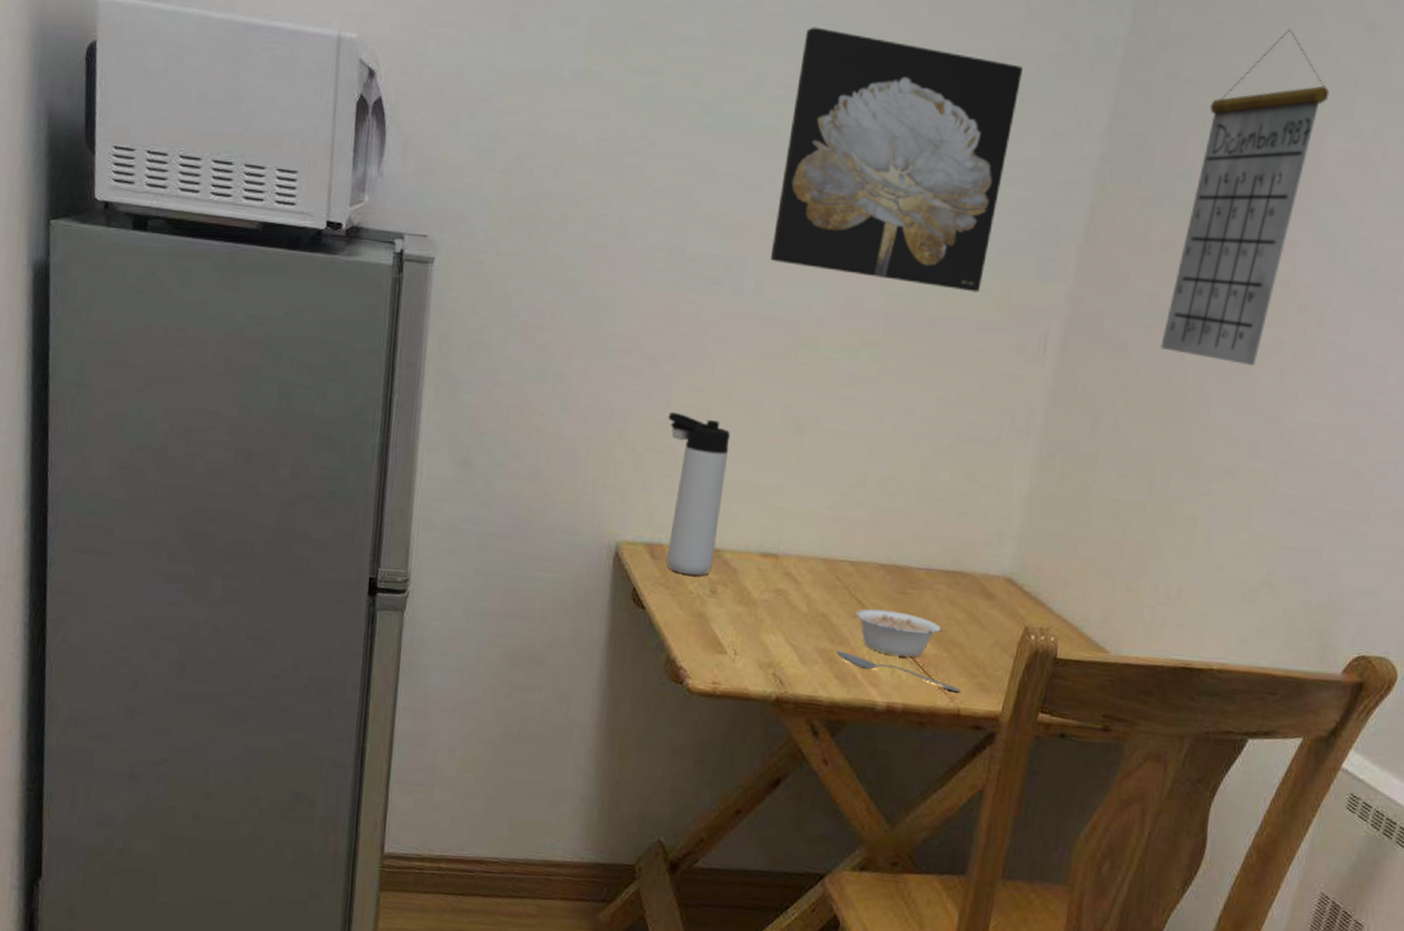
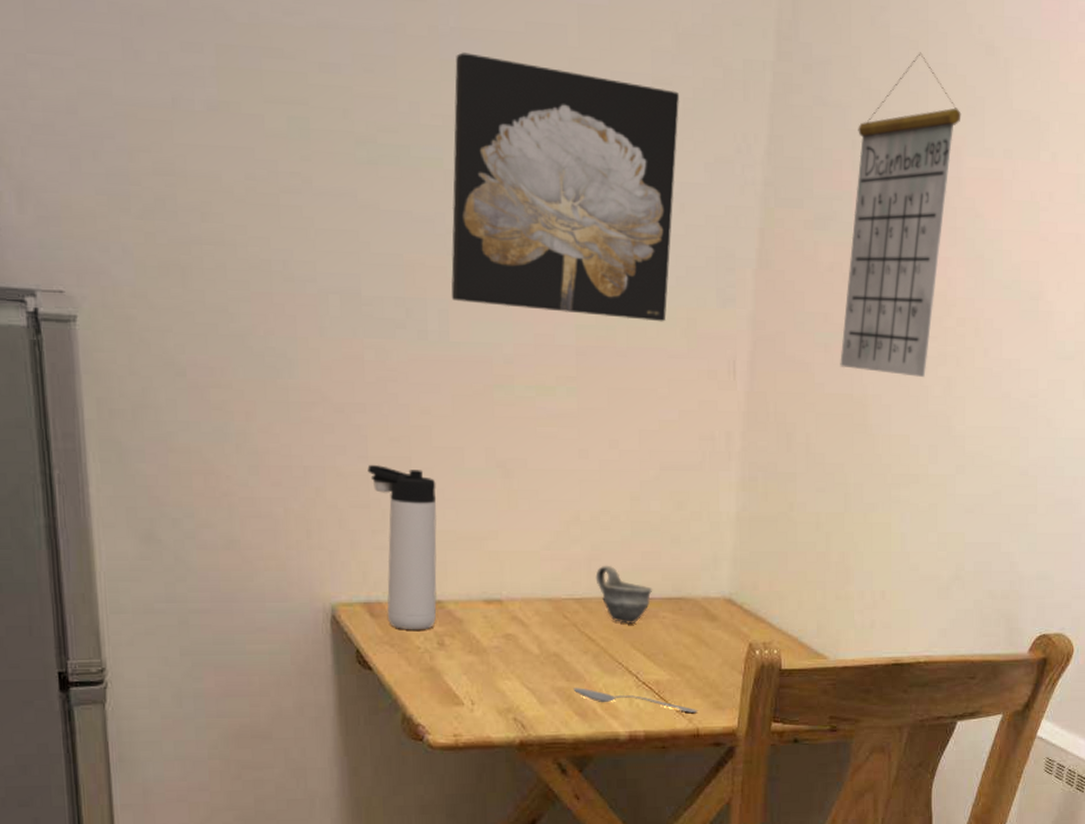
legume: present [855,609,948,658] -> none [587,642,678,687]
cup: none [873,530,931,594] -> present [595,565,653,625]

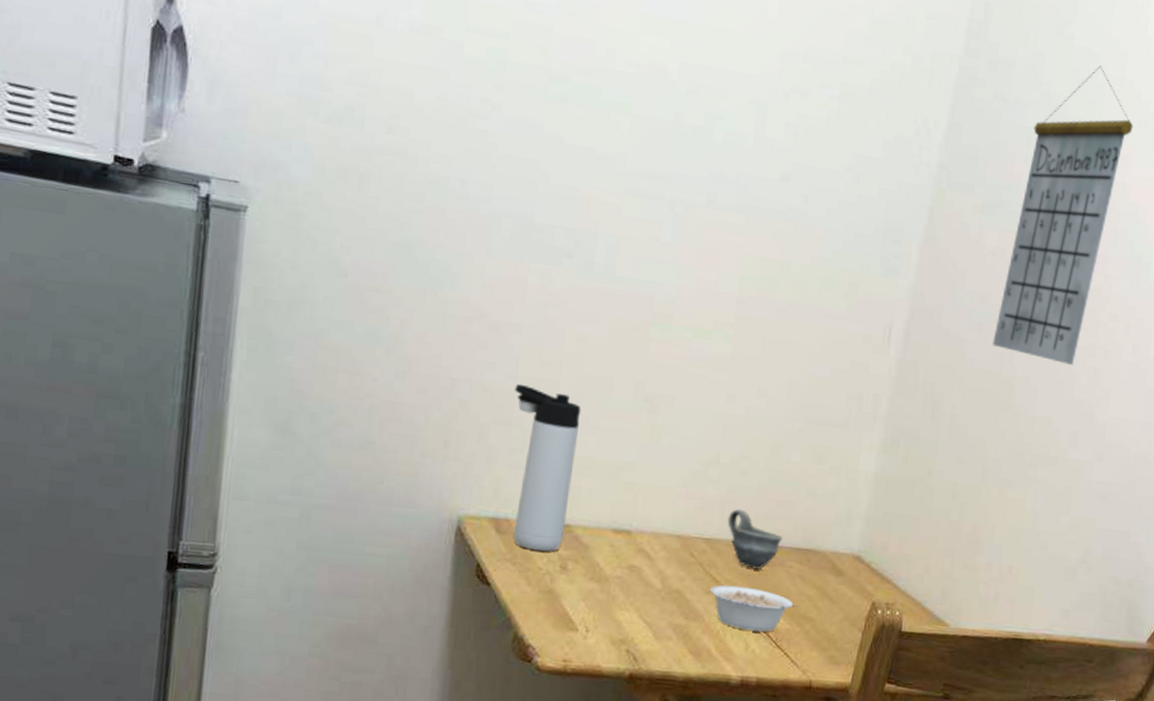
wall art: present [451,52,679,322] -> none [621,9,867,283]
spoon: present [573,688,698,714] -> none [690,626,814,666]
legume: none [587,642,678,687] -> present [710,585,800,633]

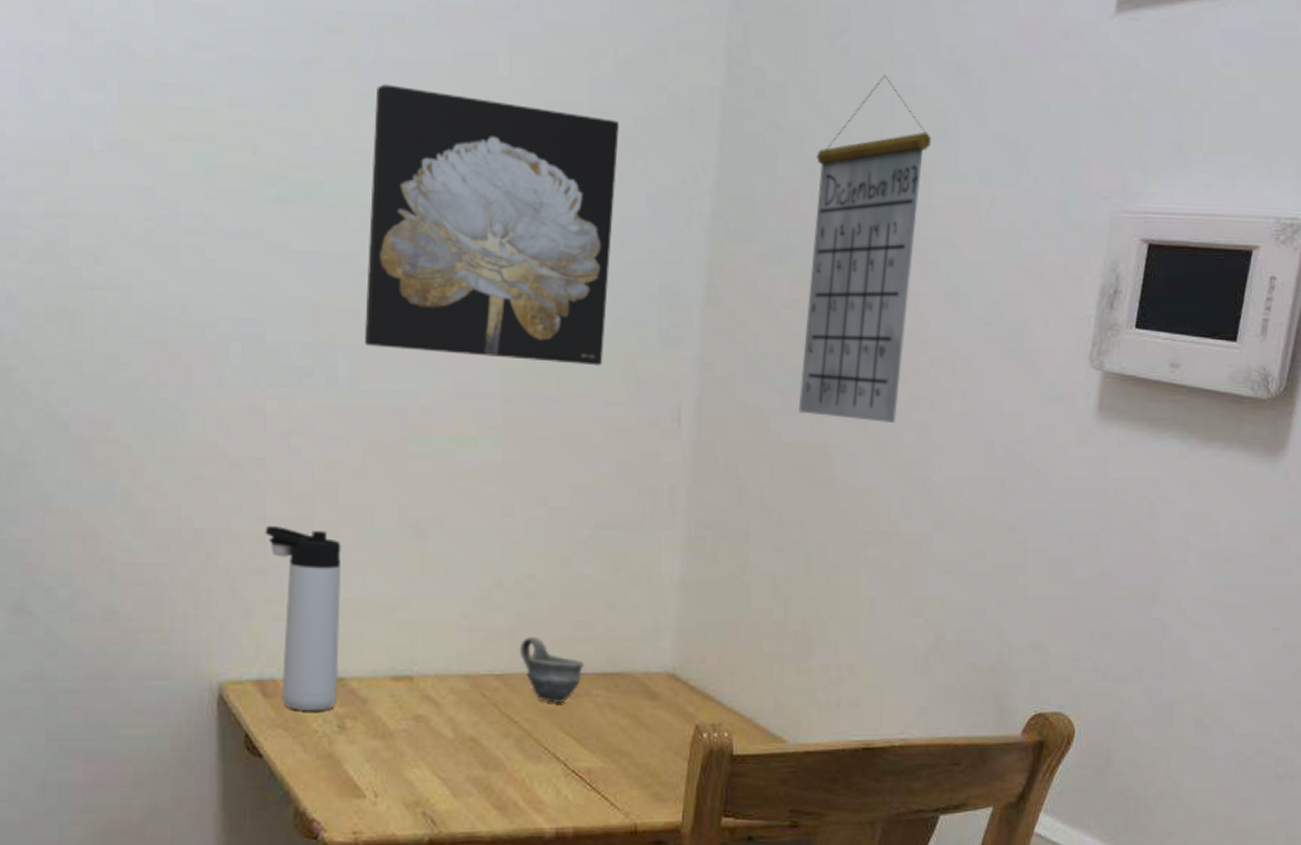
wall art: none [621,9,867,283] -> present [364,84,619,366]
legume: present [710,585,800,633] -> none [509,724,613,776]

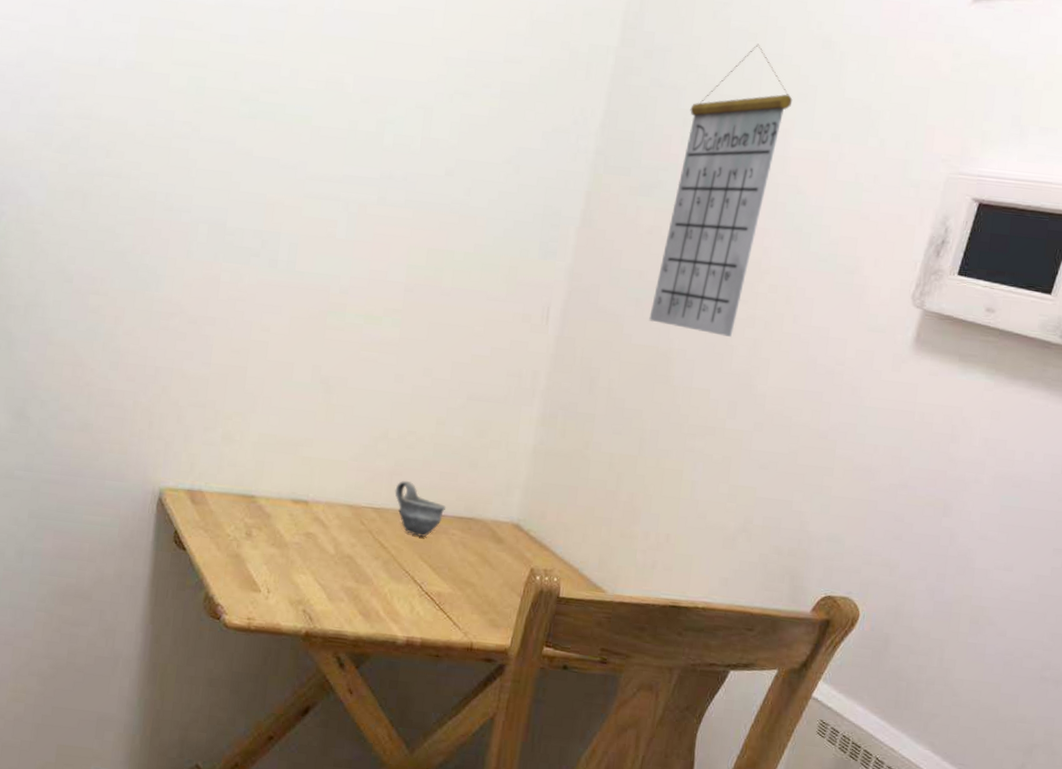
thermos bottle: present [265,525,342,712] -> none [206,370,266,520]
wall art: present [364,84,619,366] -> none [302,30,527,268]

